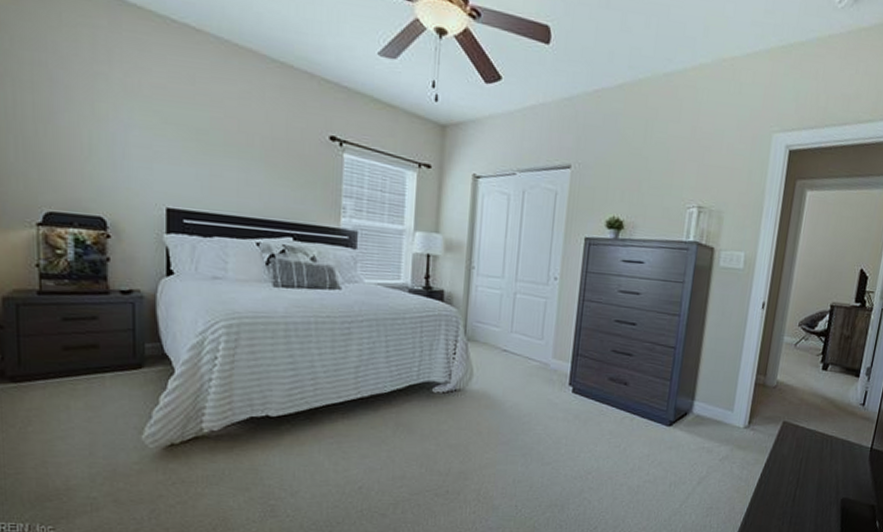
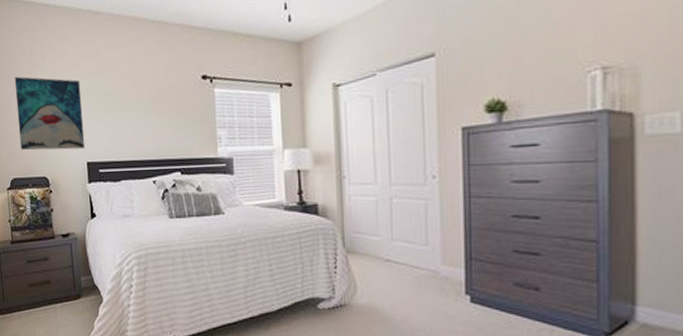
wall art: none [60,81,166,191] -> present [14,76,85,150]

